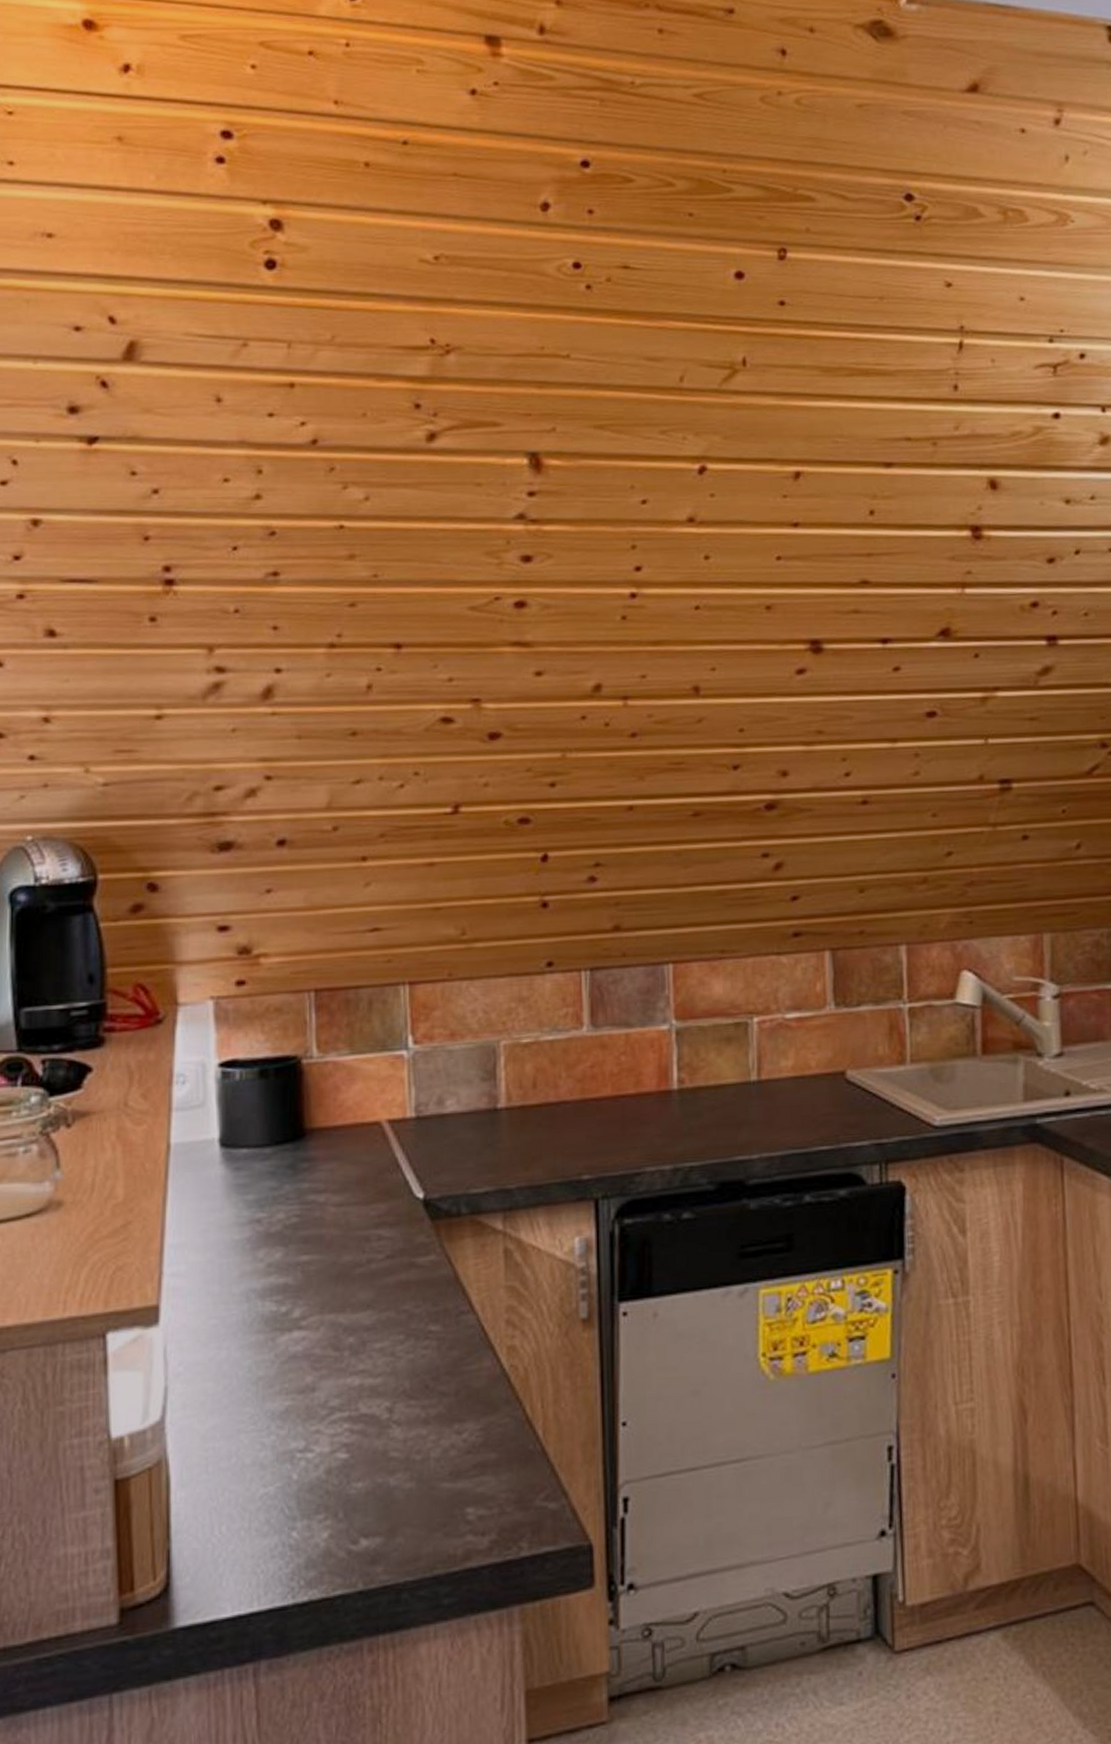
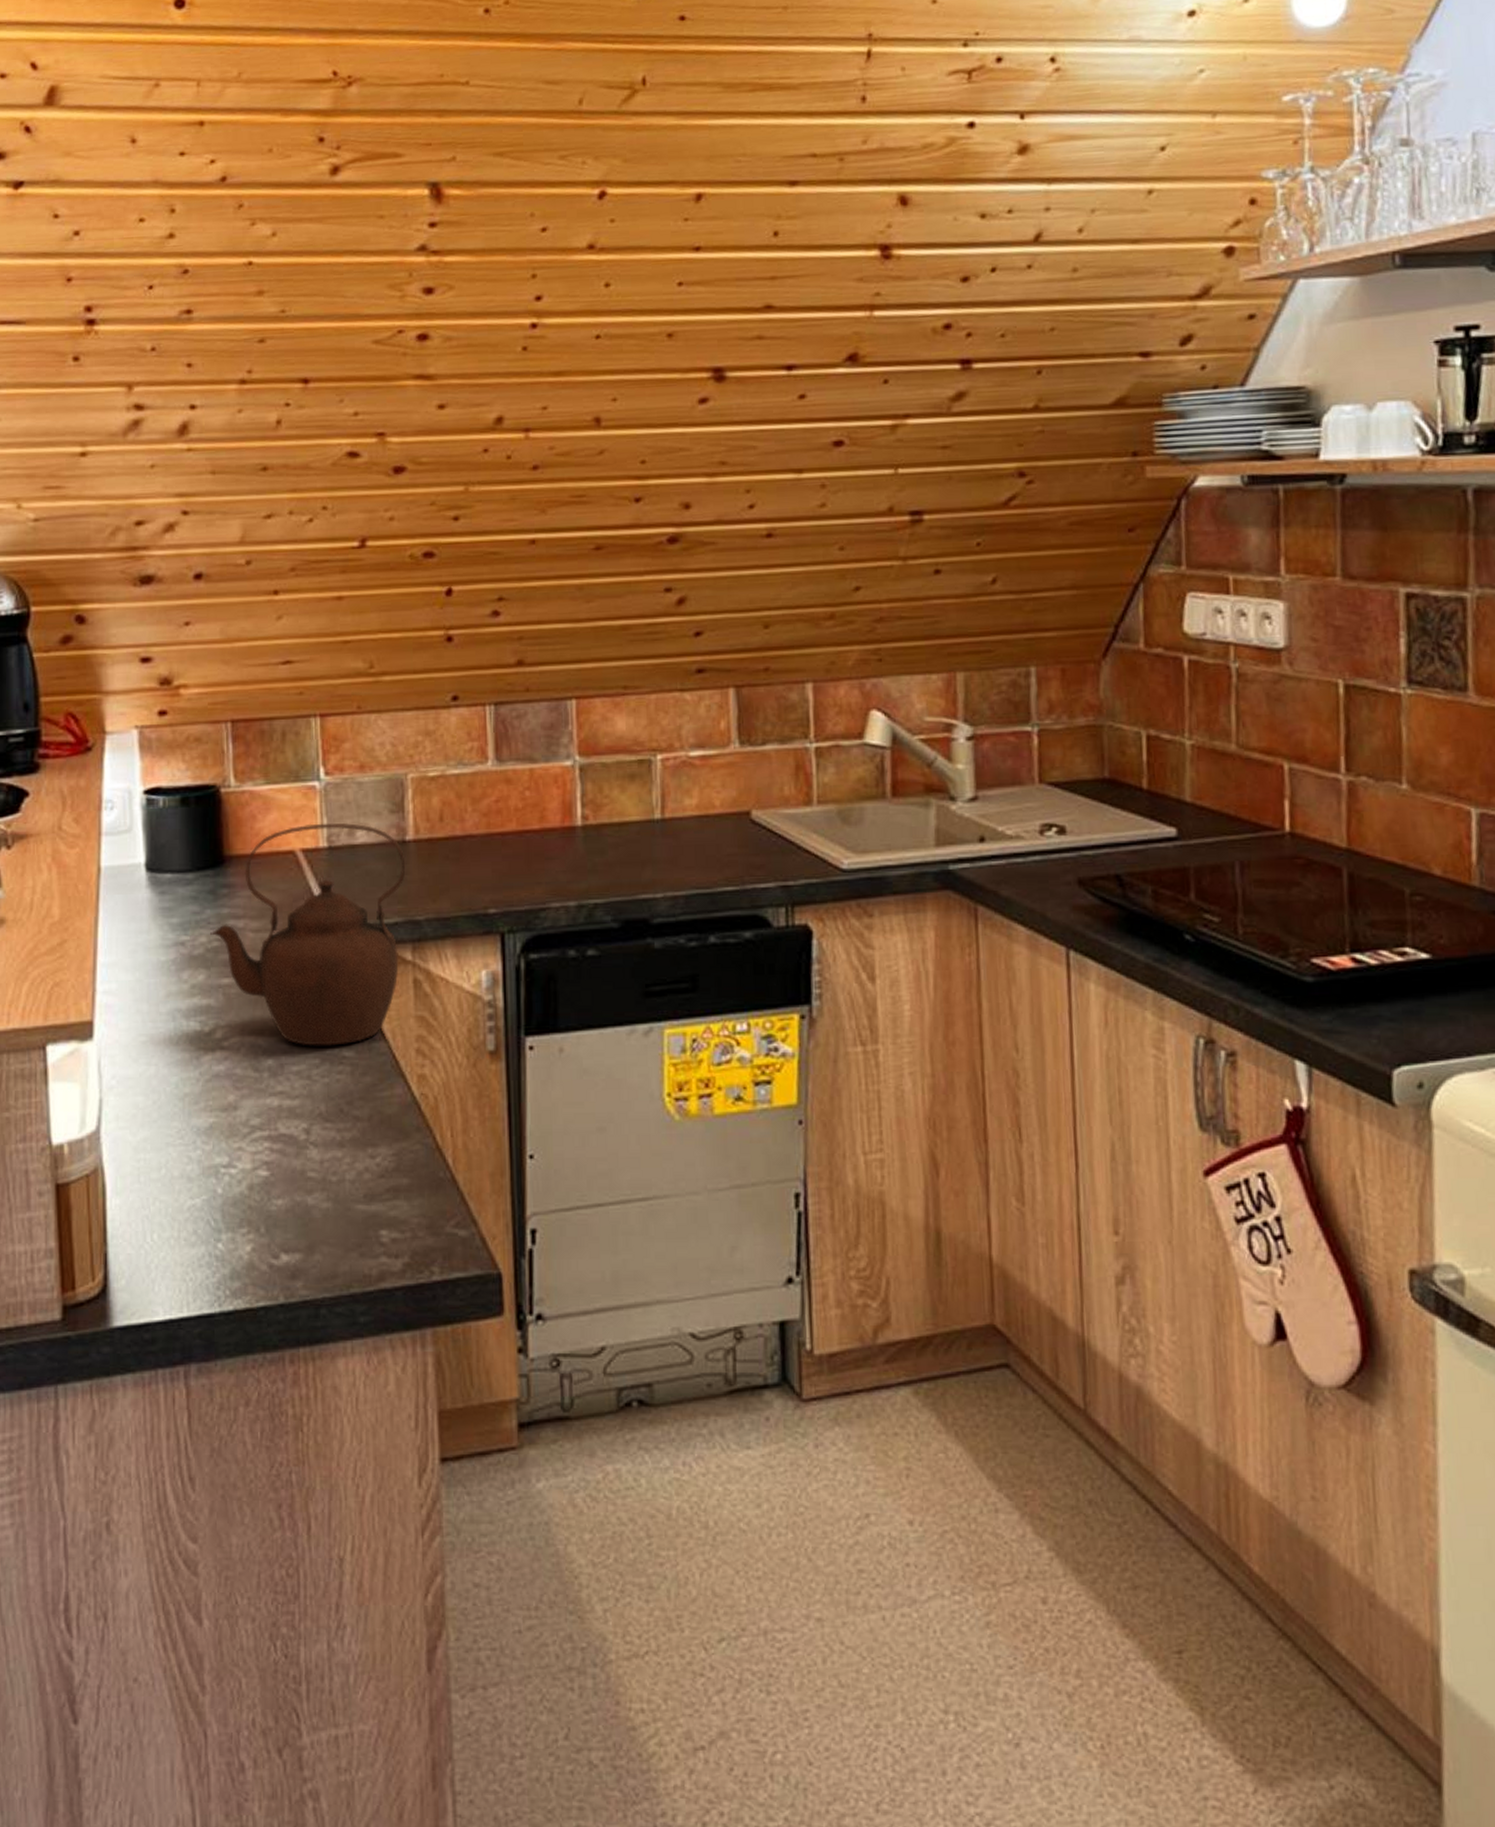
teapot: none [289,1092,497,1322] -> present [210,823,406,1046]

